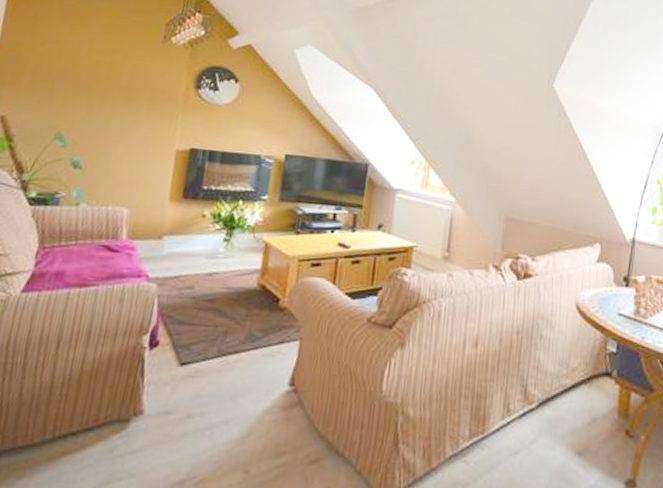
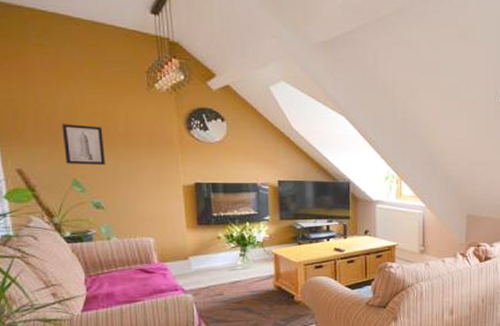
wall art: none [55,71,105,120] -> present [62,124,106,166]

